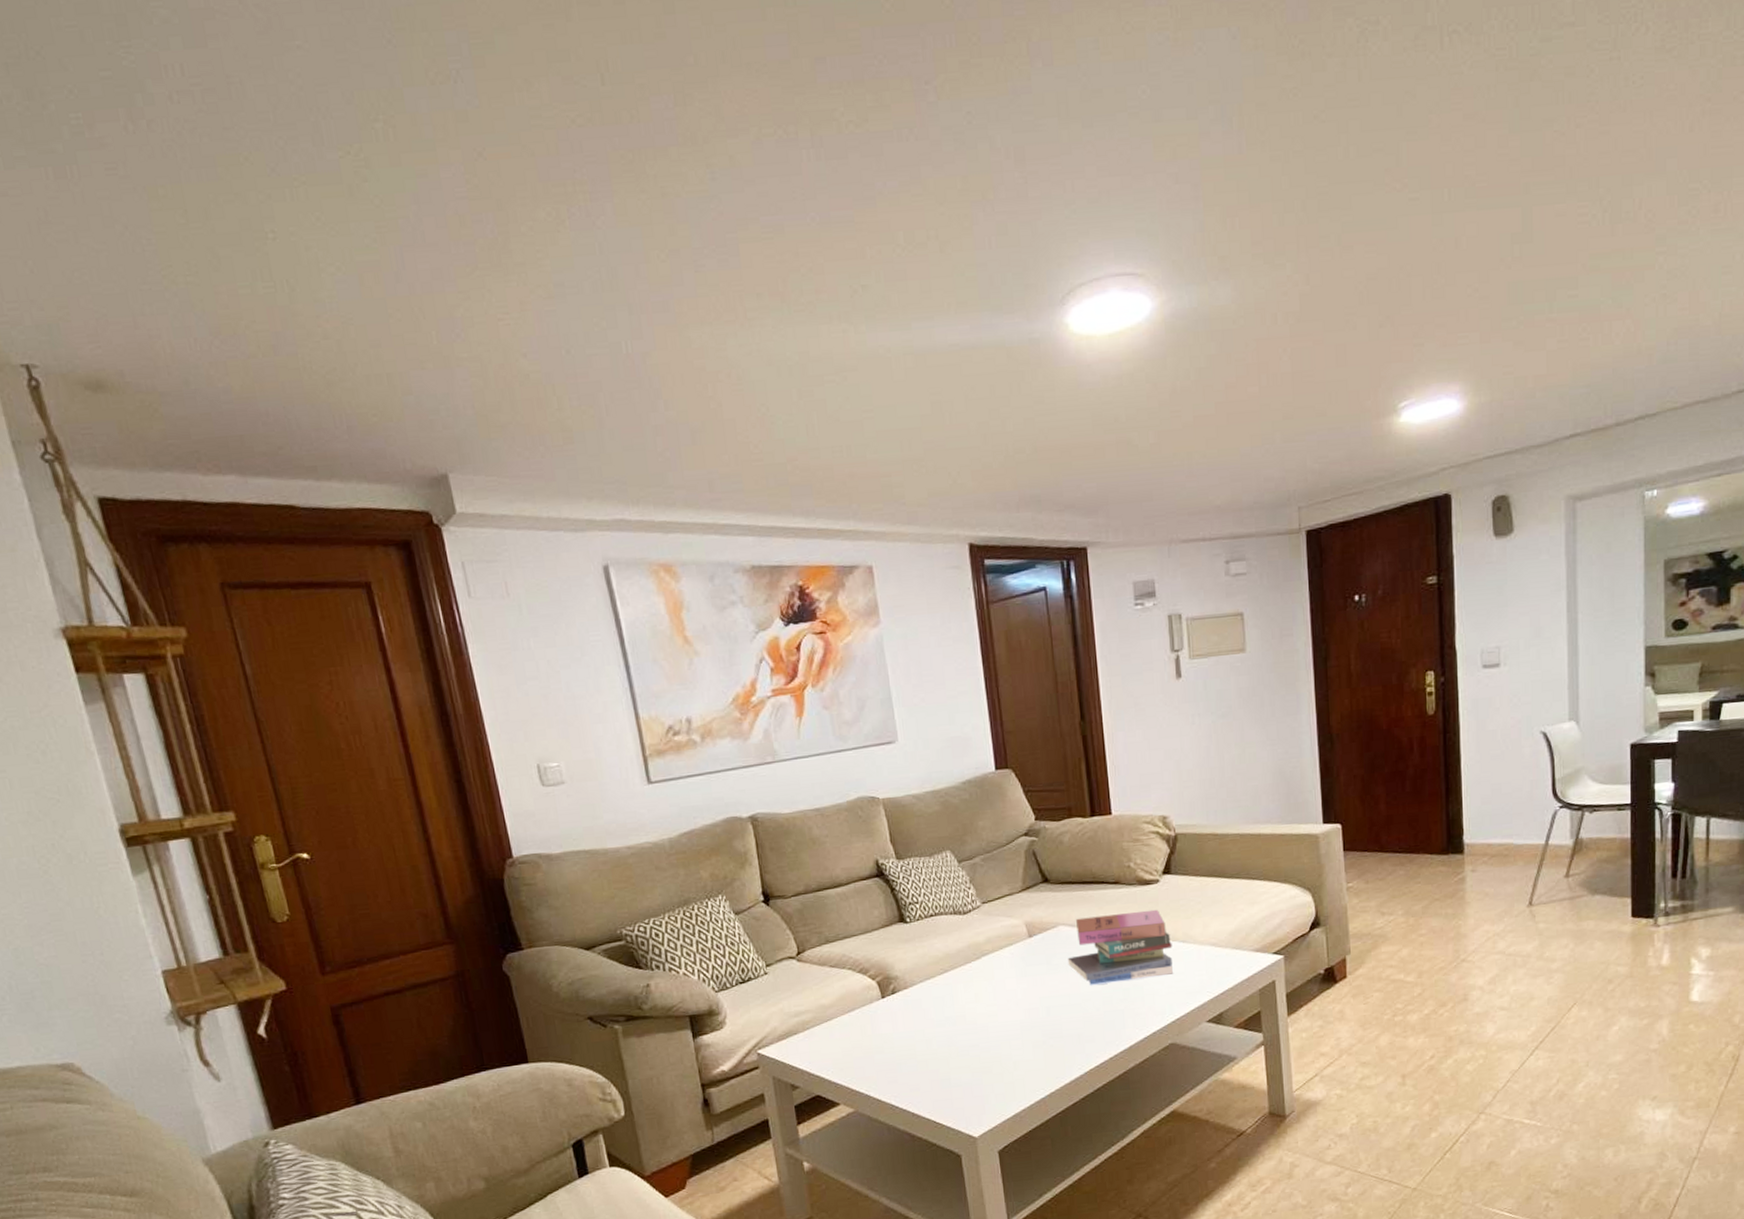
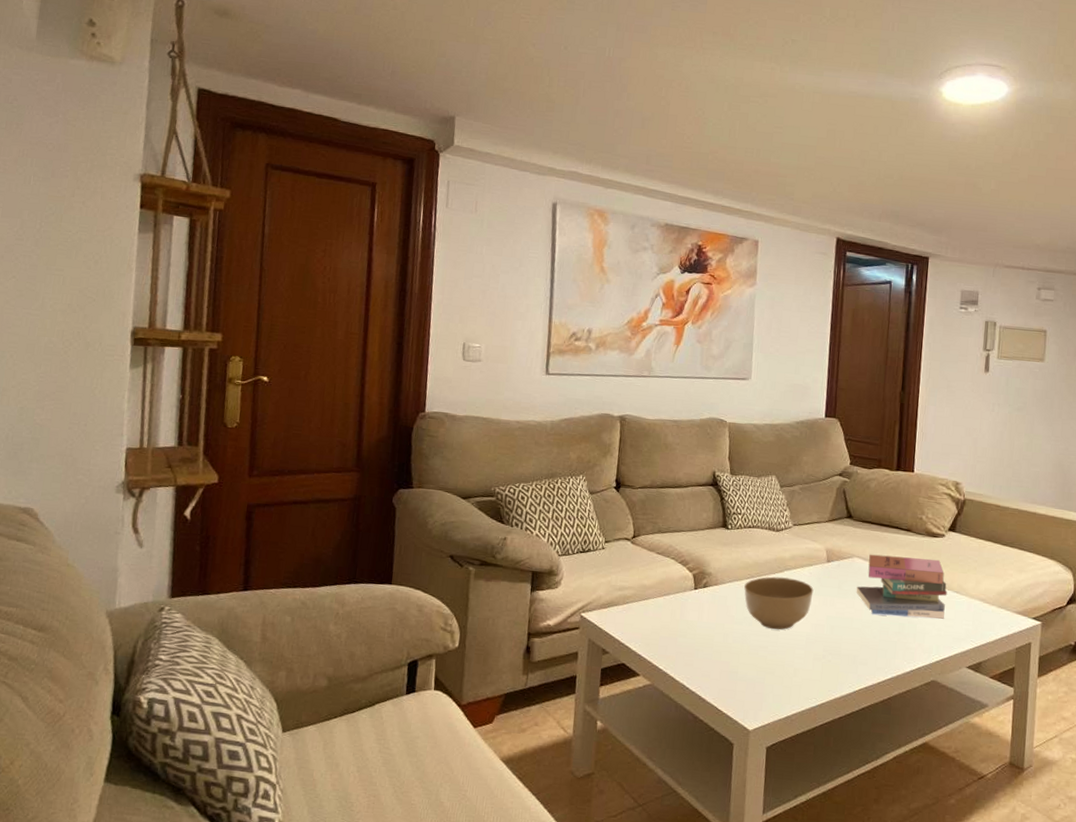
bowl: none [939,963,1020,1024] -> present [744,576,814,630]

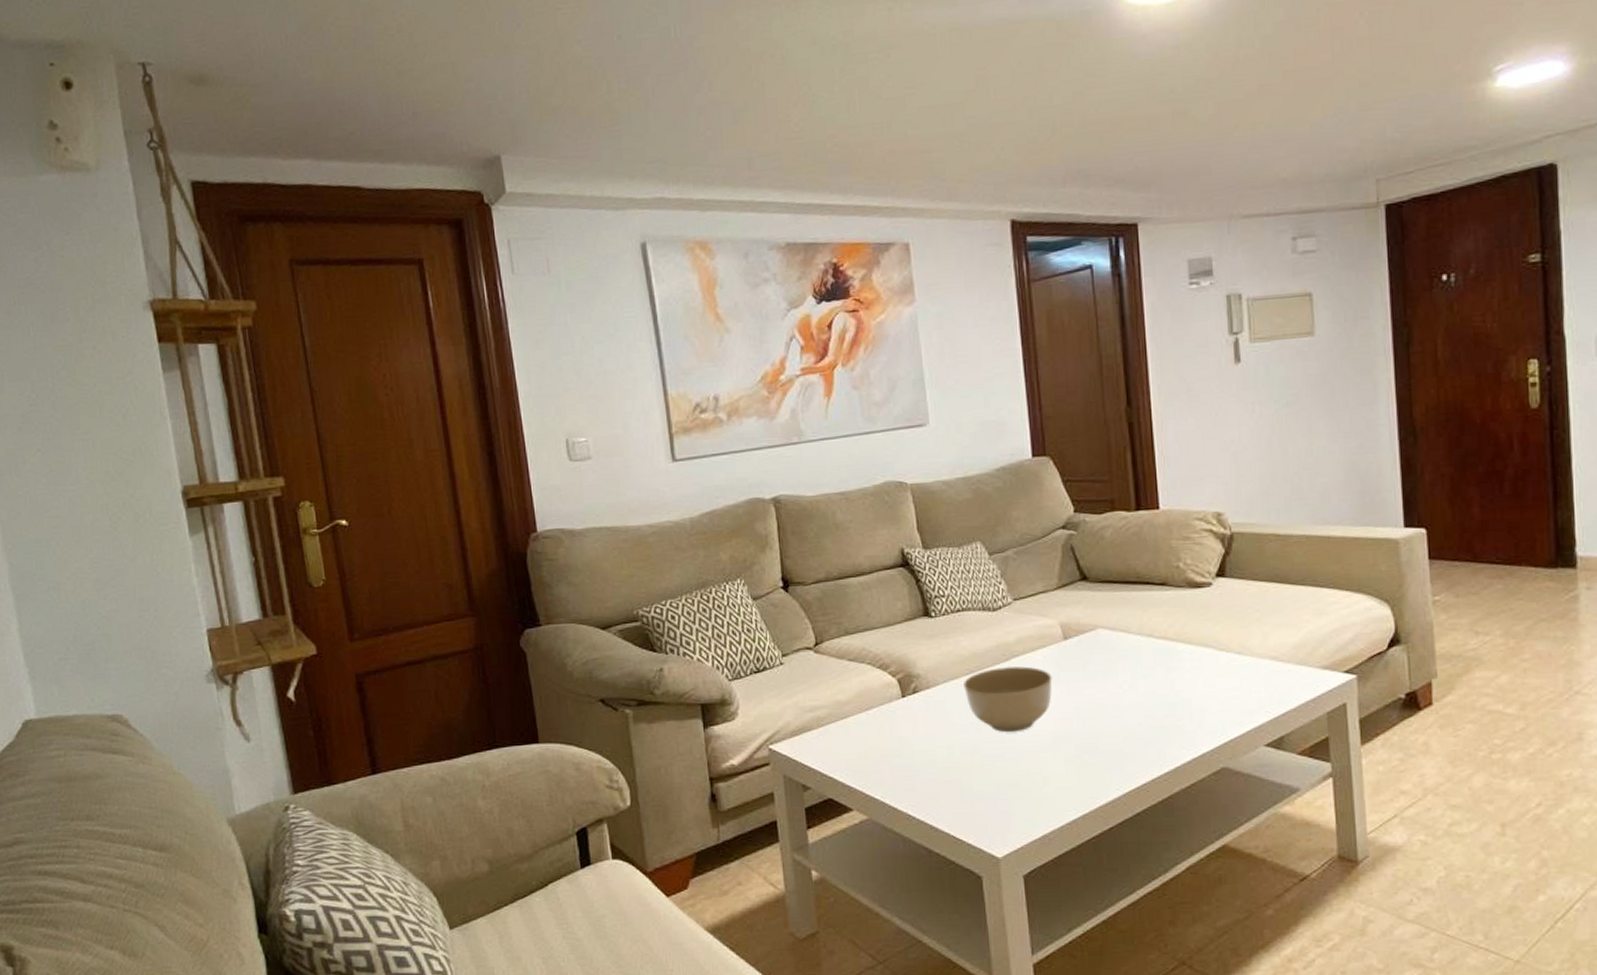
books: present [856,554,947,619] -> none [1106,615,1226,696]

